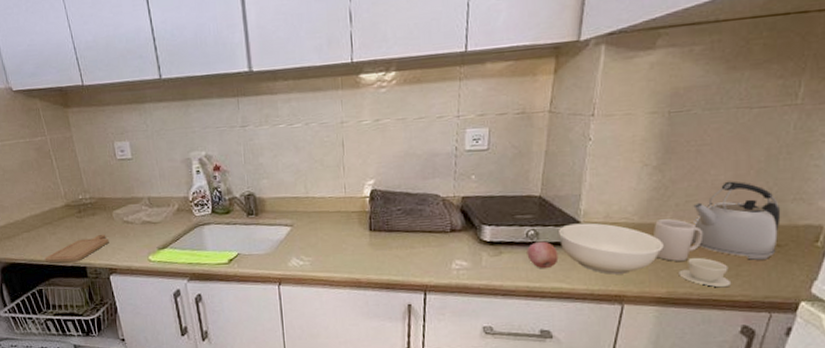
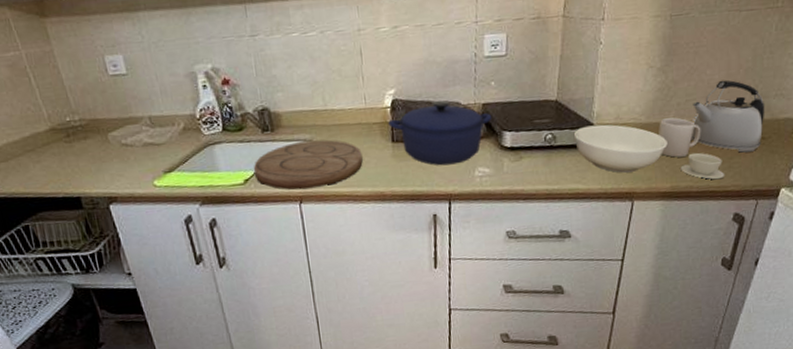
chopping board: present [45,234,109,263] -> none [29,159,106,195]
cutting board: none [237,225,340,273] -> present [253,139,363,191]
cooking pot: none [366,191,472,257] -> present [388,100,492,166]
fruit: present [527,241,559,269] -> none [545,144,575,172]

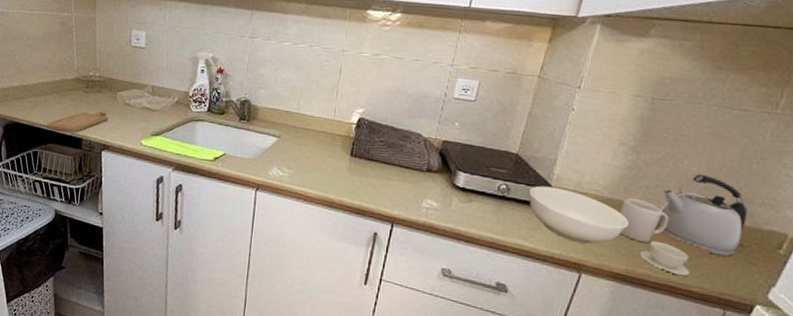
chopping board: none [29,159,106,195] -> present [46,111,108,133]
cutting board: present [253,139,363,191] -> none [224,135,321,181]
cooking pot: present [388,100,492,166] -> none [351,127,450,191]

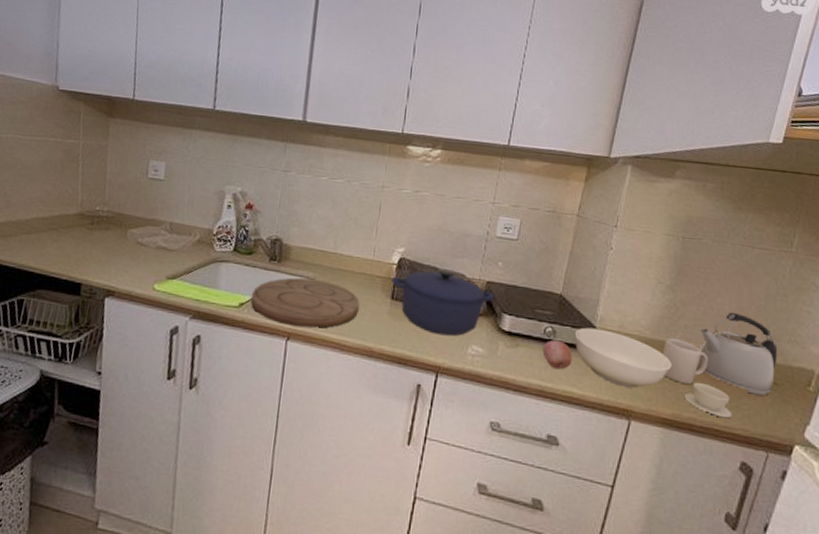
chopping board: present [46,111,108,133] -> none [37,251,116,276]
cutting board: none [224,135,321,181] -> present [251,277,360,329]
cooking pot: none [351,127,450,191] -> present [391,267,495,337]
fruit: none [495,196,526,225] -> present [542,340,573,370]

